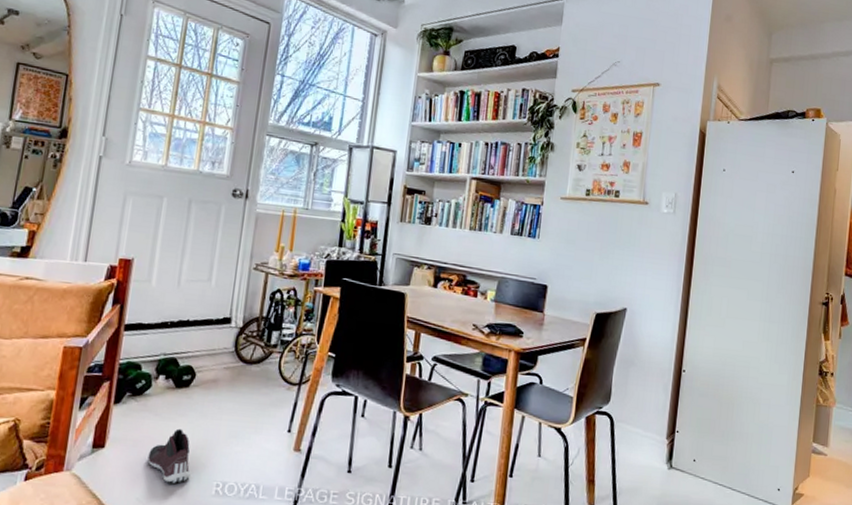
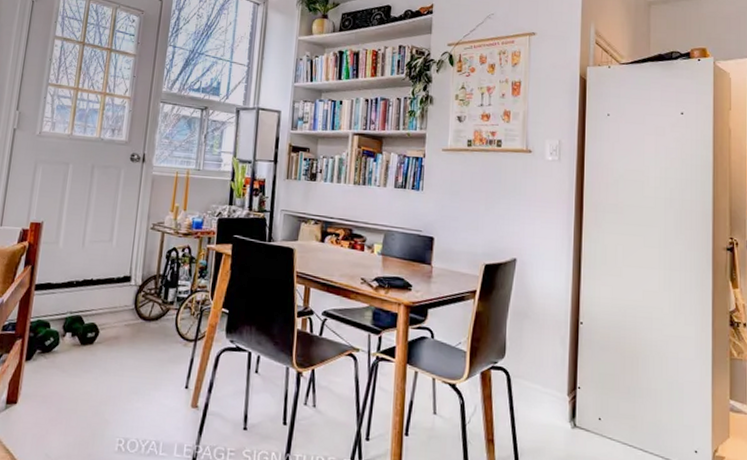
sneaker: present [147,428,191,484] -> none [55,385,95,440]

